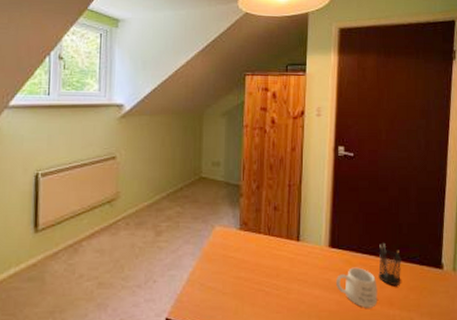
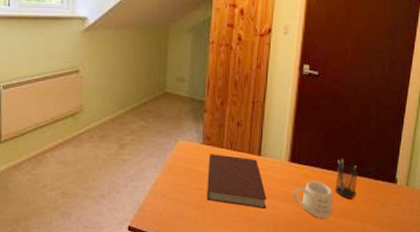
notebook: none [245,240,308,299] -> present [206,154,267,210]

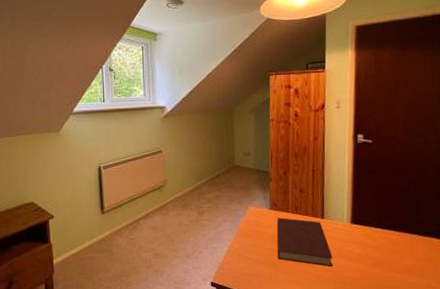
mug: present [293,181,333,219] -> none [358,240,397,276]
pencil holder: present [335,159,359,198] -> none [398,220,420,256]

